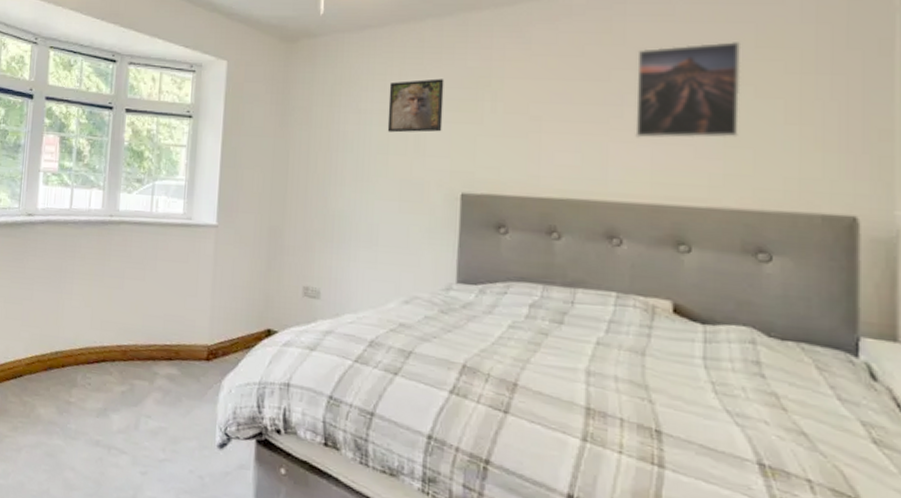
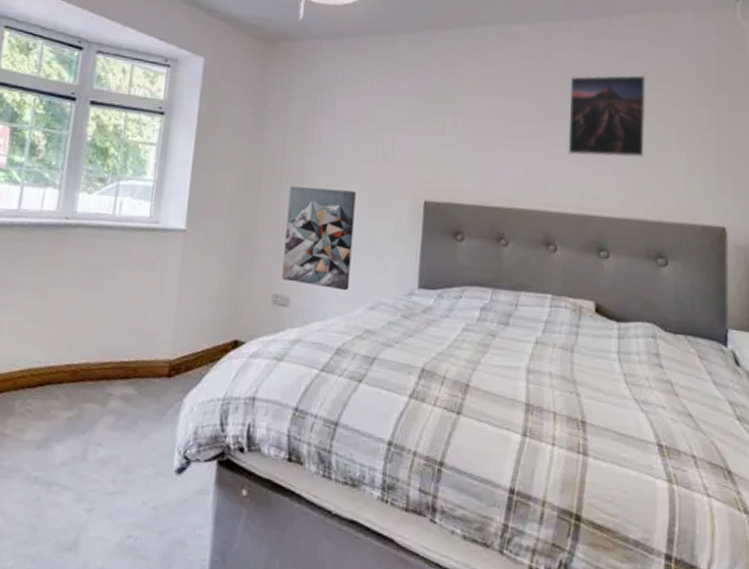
wall art: none [311,181,386,285] -> present [282,185,356,291]
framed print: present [387,78,444,133] -> none [359,90,412,141]

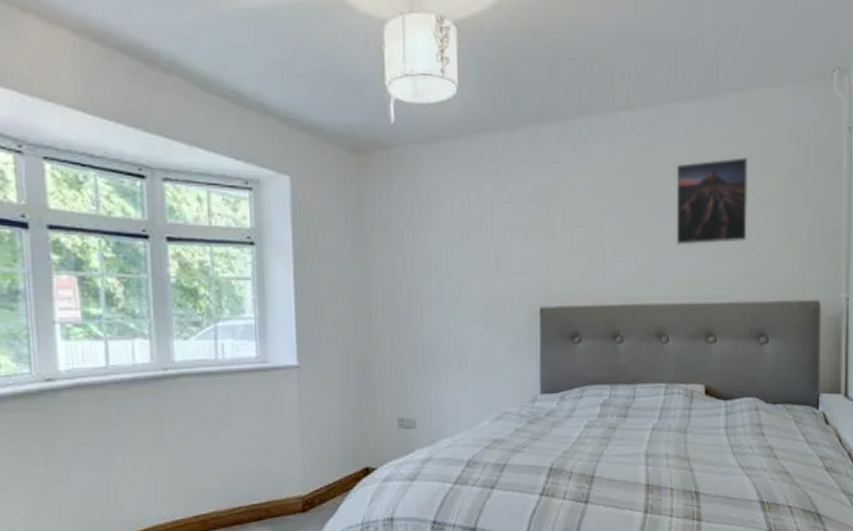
wall art: present [282,185,356,291] -> none [402,306,473,406]

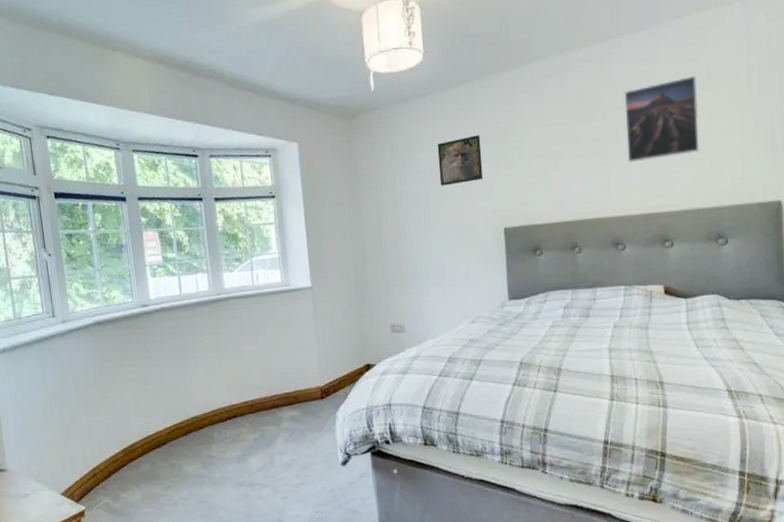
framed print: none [468,194,520,251] -> present [437,135,483,186]

